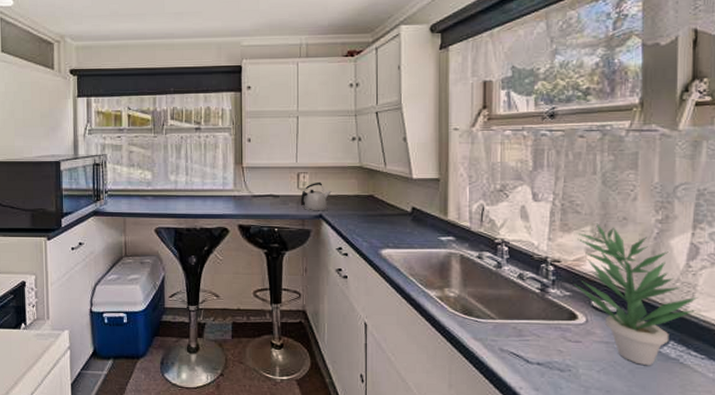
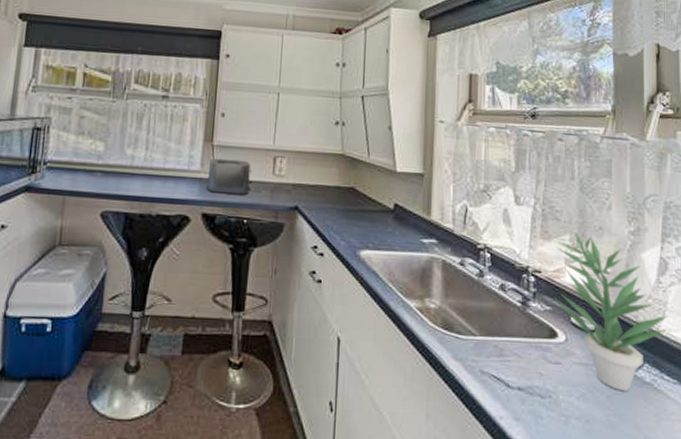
toaster: none [240,178,280,209] -> present [206,158,253,196]
kettle: present [300,182,332,210] -> none [274,168,310,202]

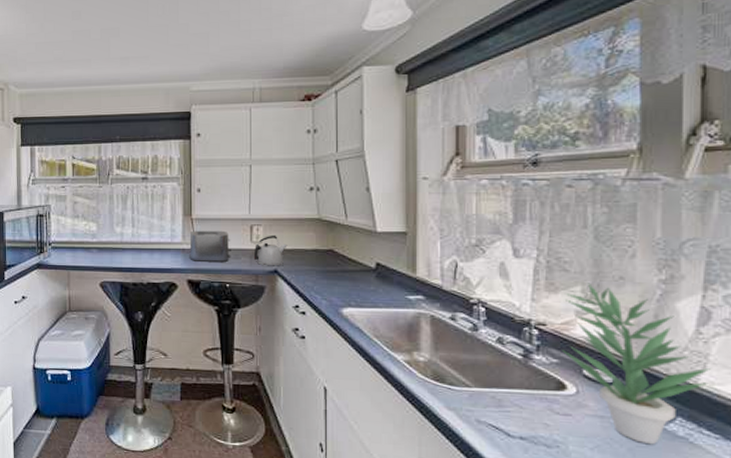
kettle: none [274,168,310,202] -> present [253,234,287,265]

